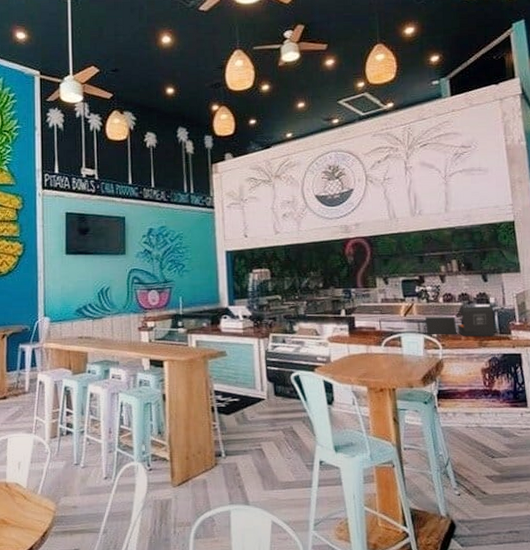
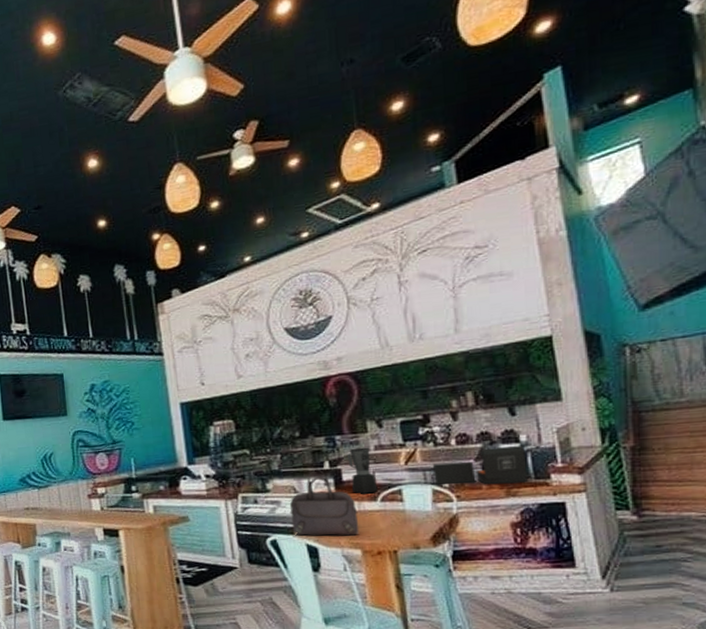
handbag: none [311,316,366,374] -> present [289,469,359,536]
blender: none [360,300,382,340] -> present [348,447,378,495]

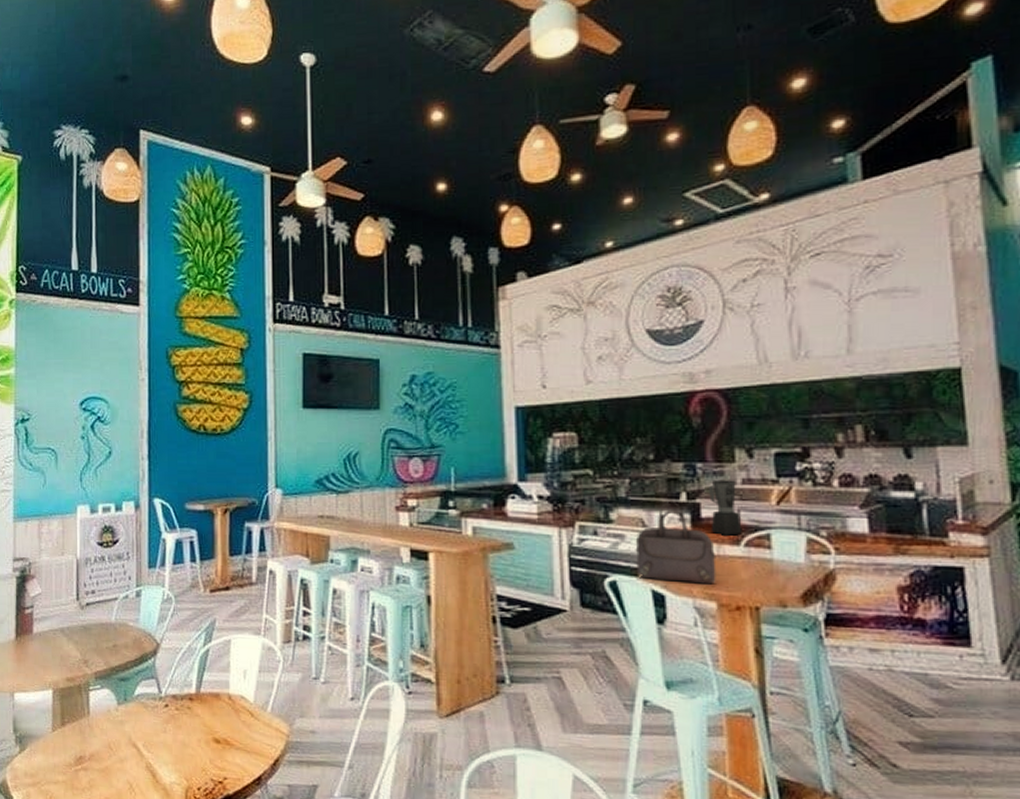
gift box: present [432,445,528,485] -> none [809,493,921,540]

